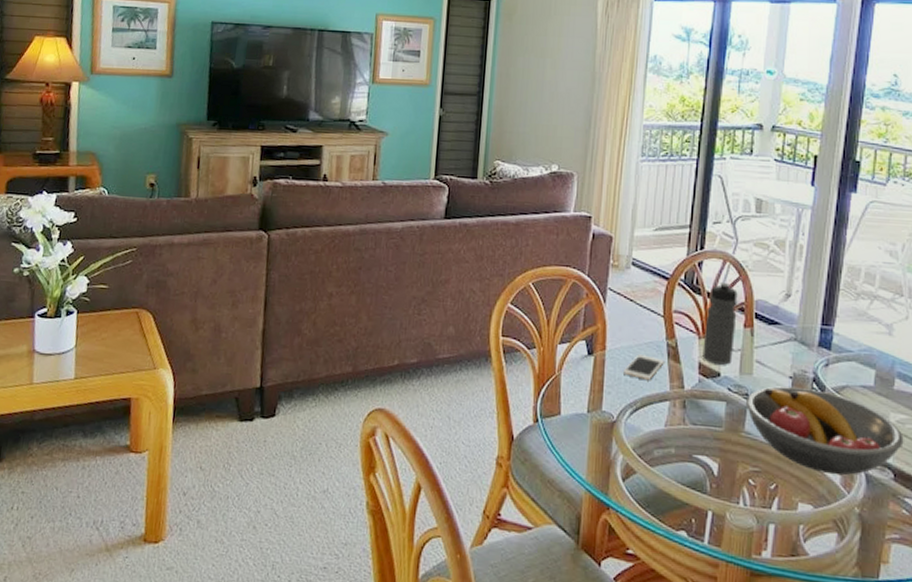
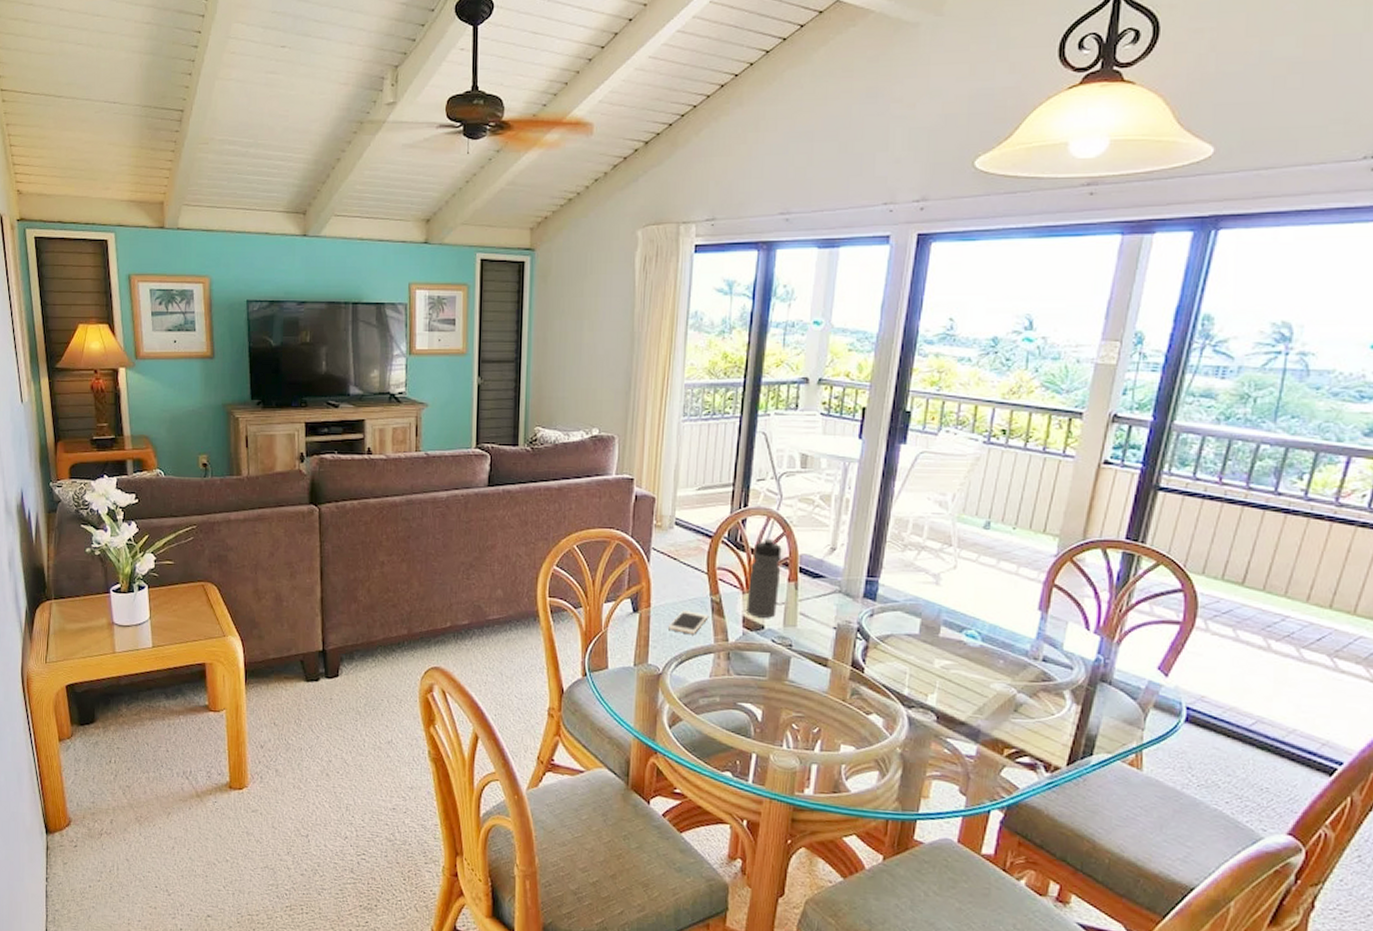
fruit bowl: present [745,386,904,475] -> none [789,637,948,719]

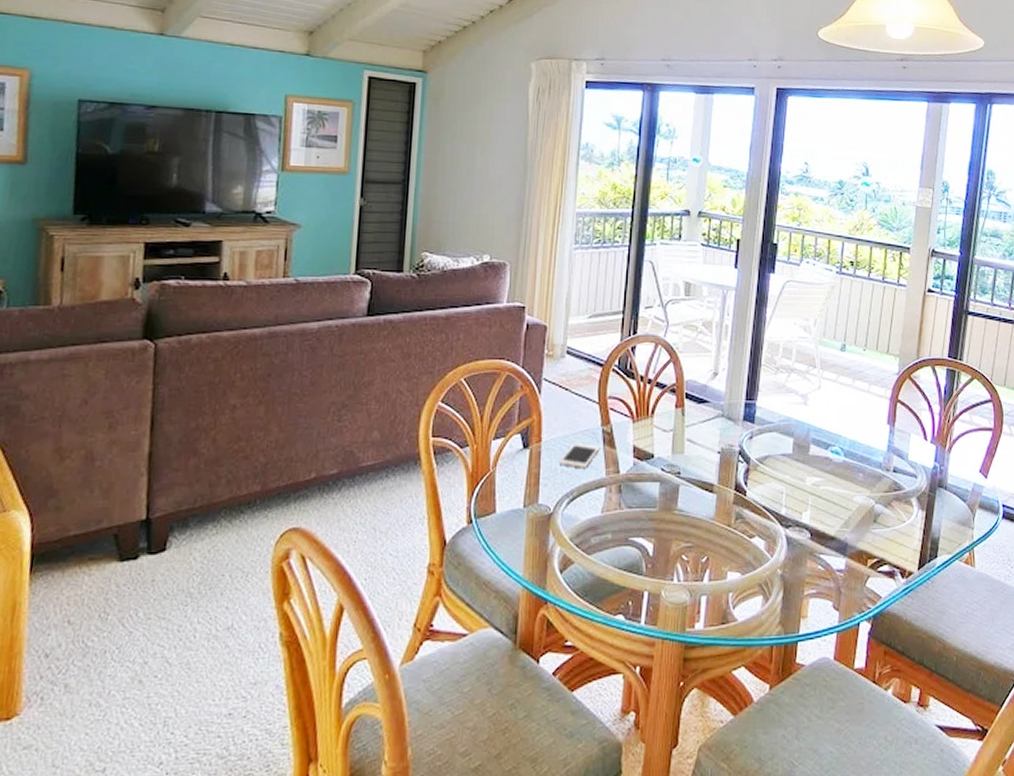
water bottle: present [746,538,782,618] -> none [637,365,669,446]

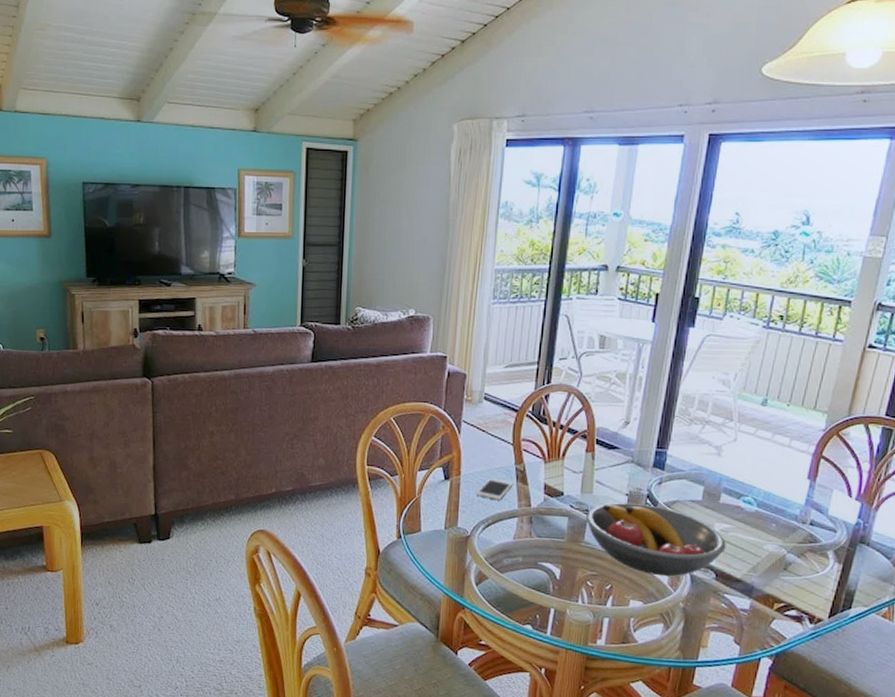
fruit bowl: none [677,462,819,541] -> present [585,502,726,577]

